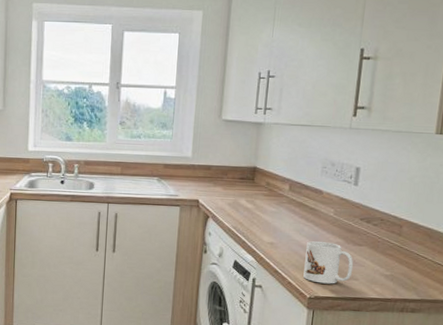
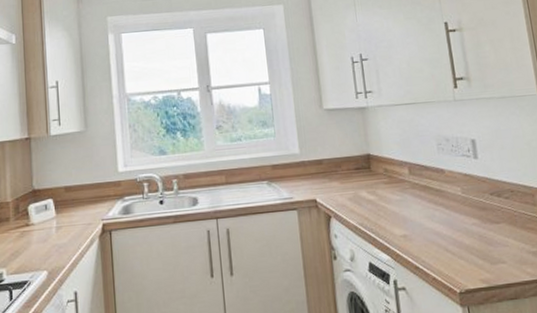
mug: present [303,241,354,284] -> none [442,225,498,274]

